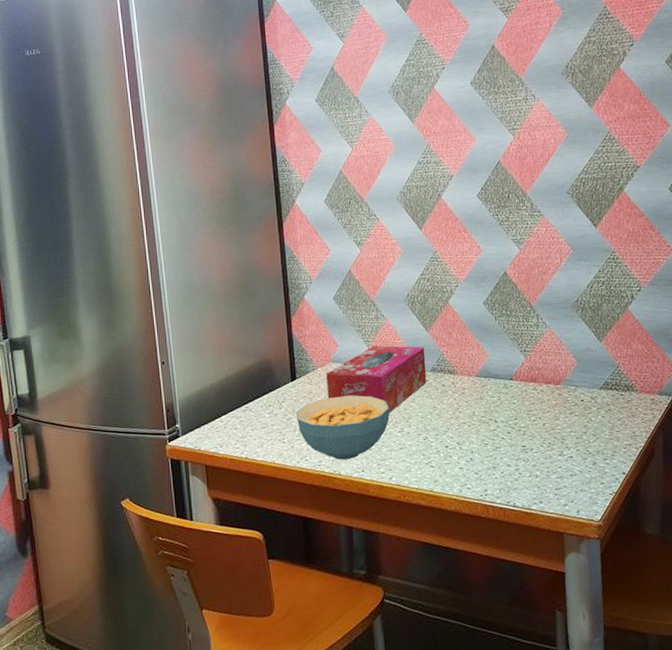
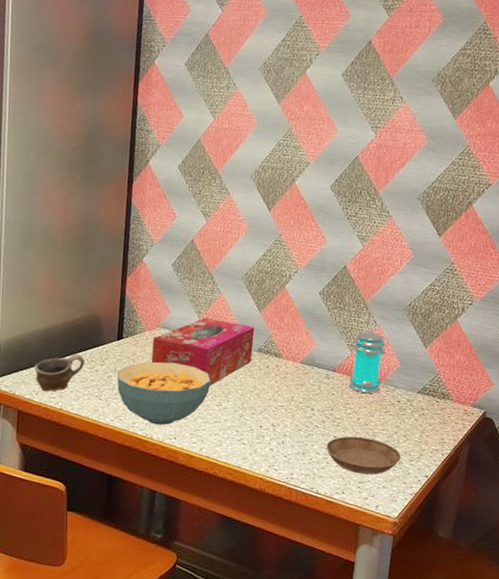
cup: none [214,401,263,443] -> present [34,354,85,392]
saucer: none [515,442,595,481] -> present [326,436,402,475]
jar: none [526,334,562,398] -> present [349,331,385,394]

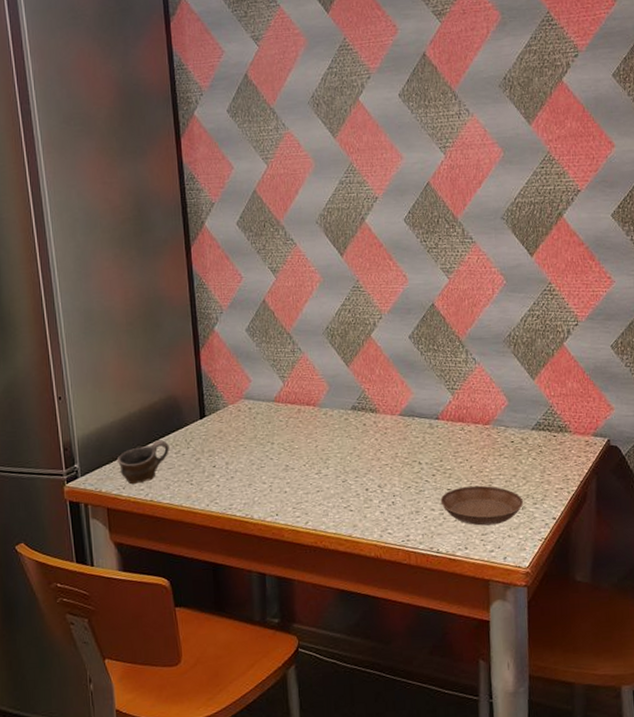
cereal bowl: present [116,362,212,425] -> none [204,434,307,503]
tissue box: present [151,318,255,385] -> none [238,381,347,453]
jar: present [349,331,385,394] -> none [454,371,491,439]

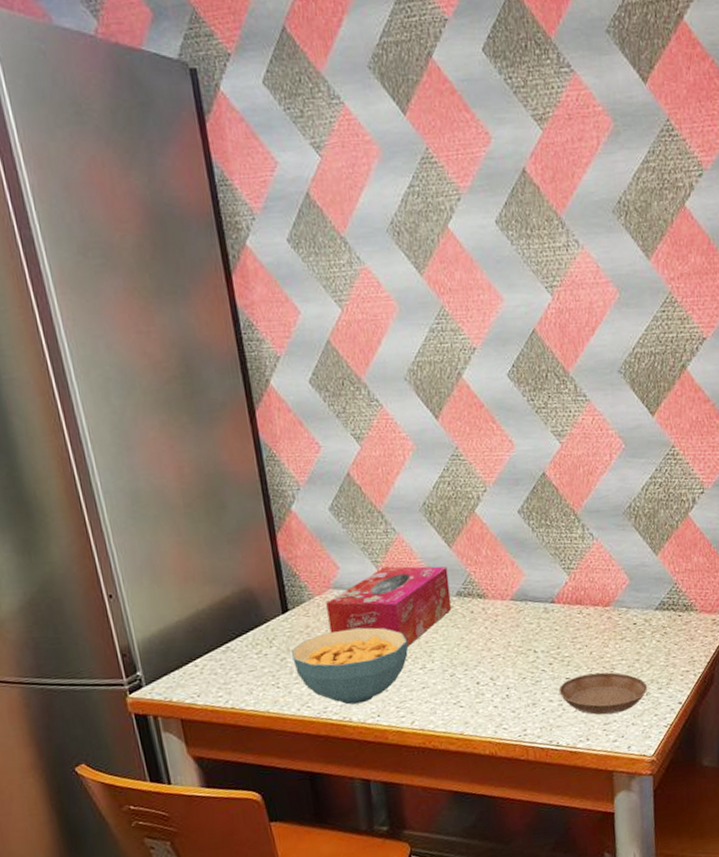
cup: present [116,440,169,485] -> none [187,639,249,692]
cereal bowl: none [204,434,307,503] -> present [290,627,409,705]
tissue box: none [238,381,347,453] -> present [326,566,452,647]

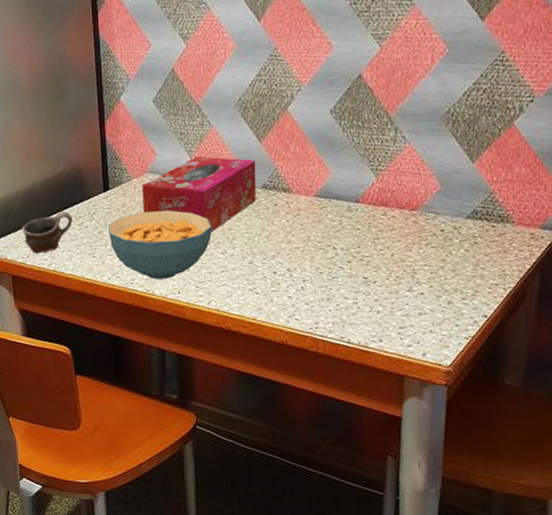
cup: none [187,639,249,692] -> present [21,211,73,254]
saucer: present [558,672,648,715] -> none [355,275,451,318]

